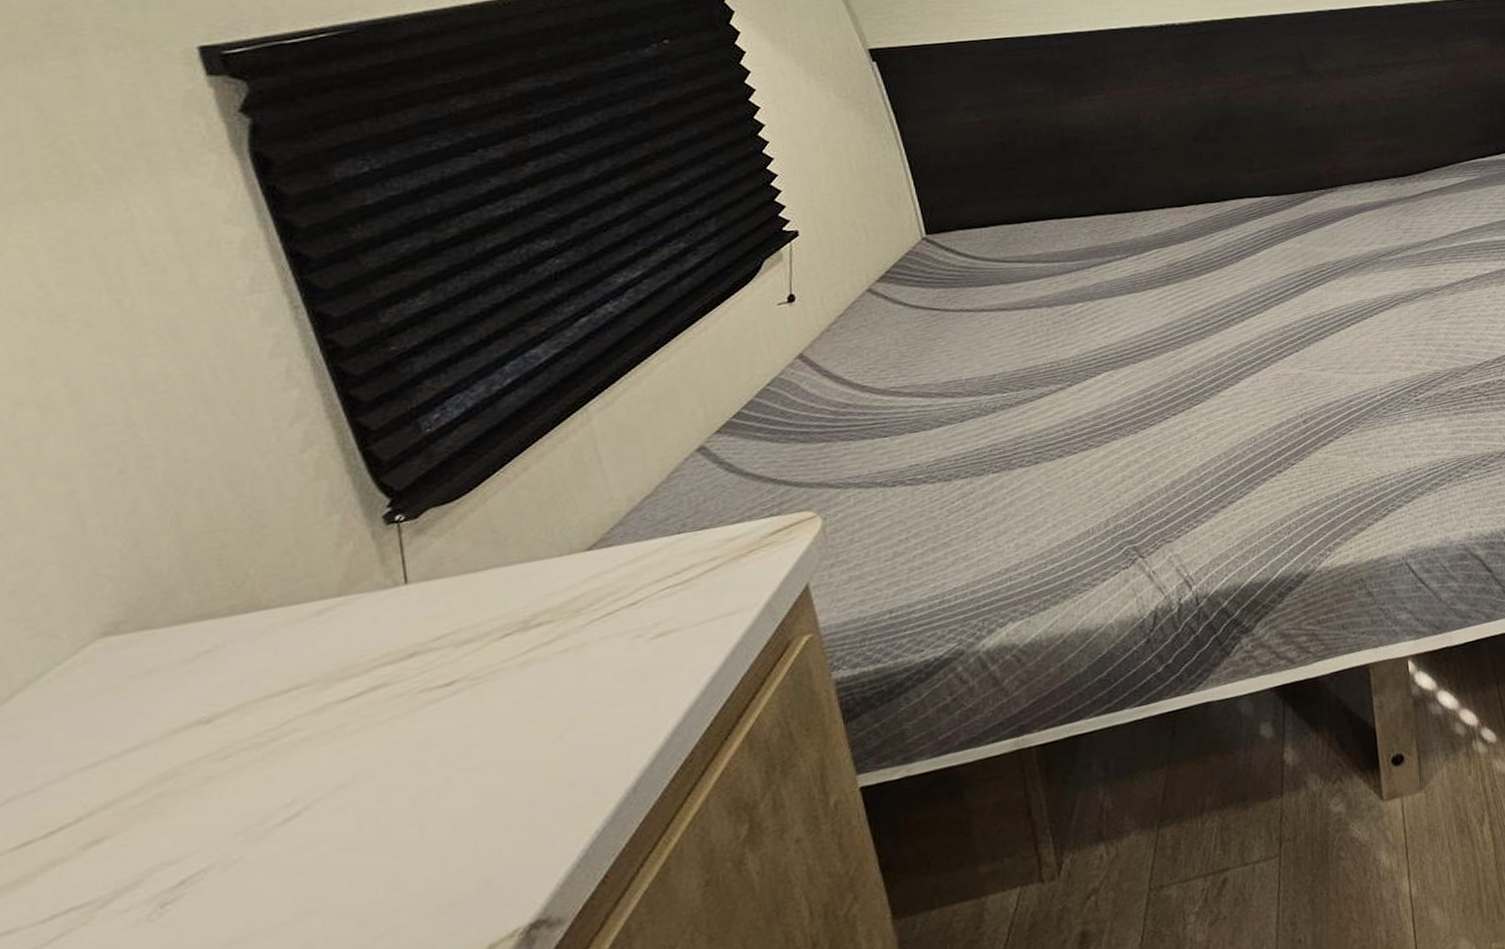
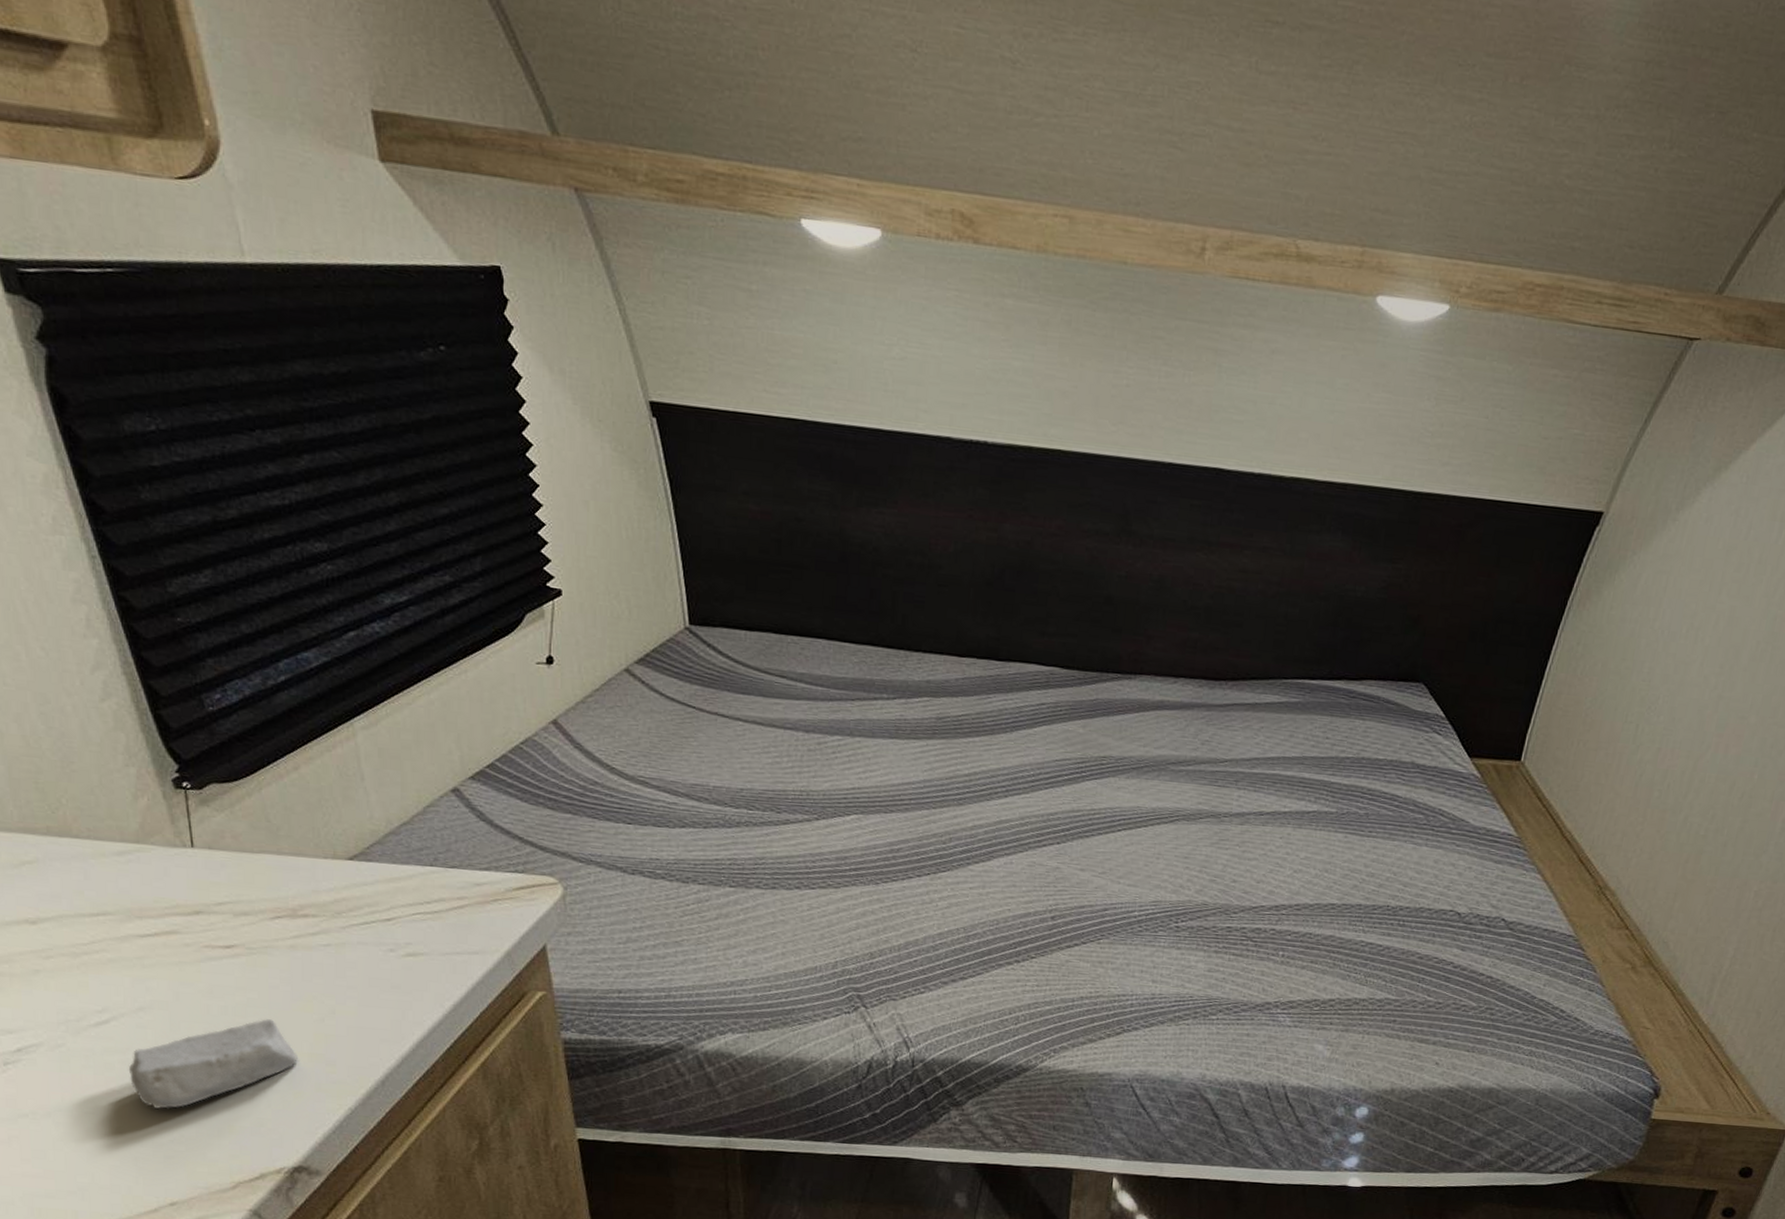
soap bar: none [324,753,533,904] -> present [129,1019,298,1109]

